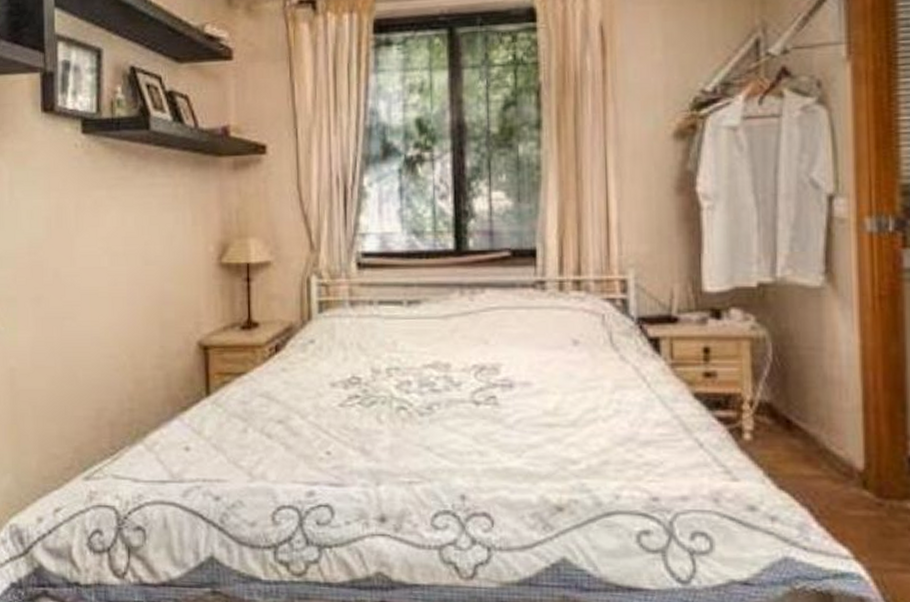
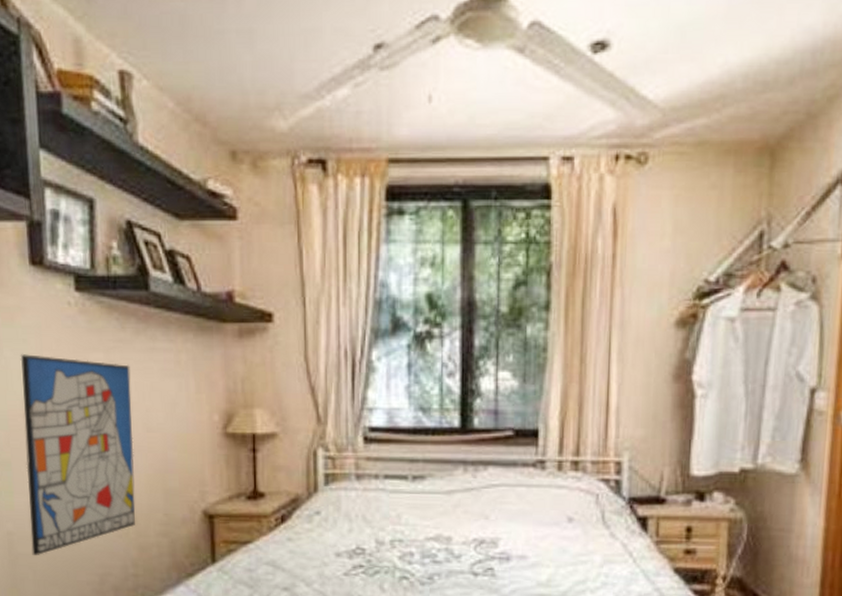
wall art: none [29,195,133,392] -> present [20,354,136,556]

